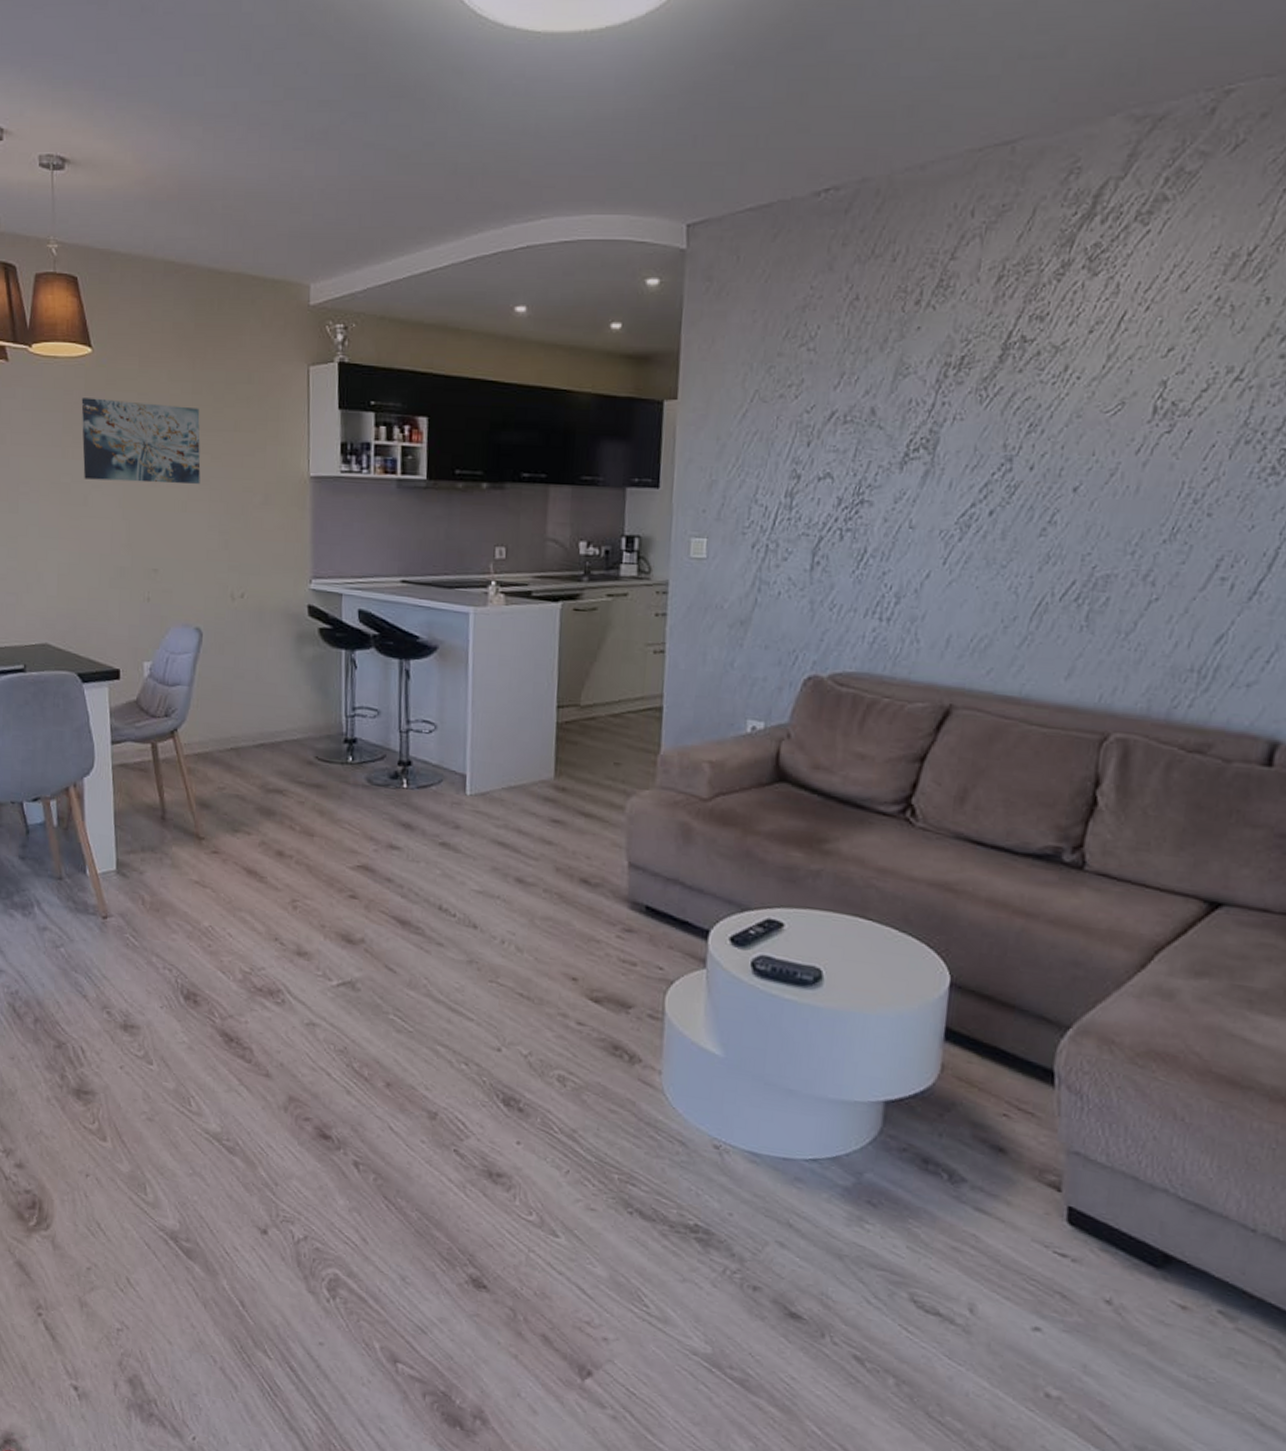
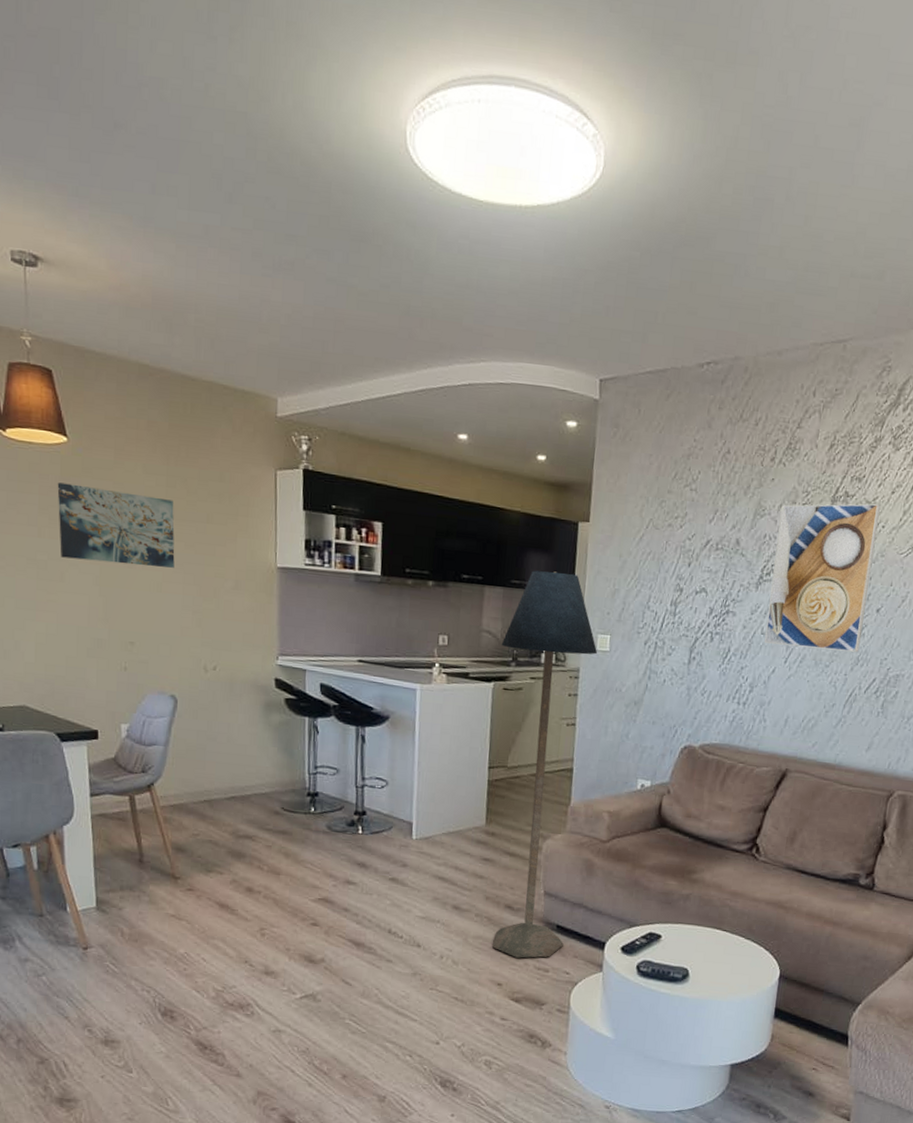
floor lamp: none [565,463,692,947] -> present [492,570,598,959]
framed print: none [914,349,1073,547] -> present [765,503,880,653]

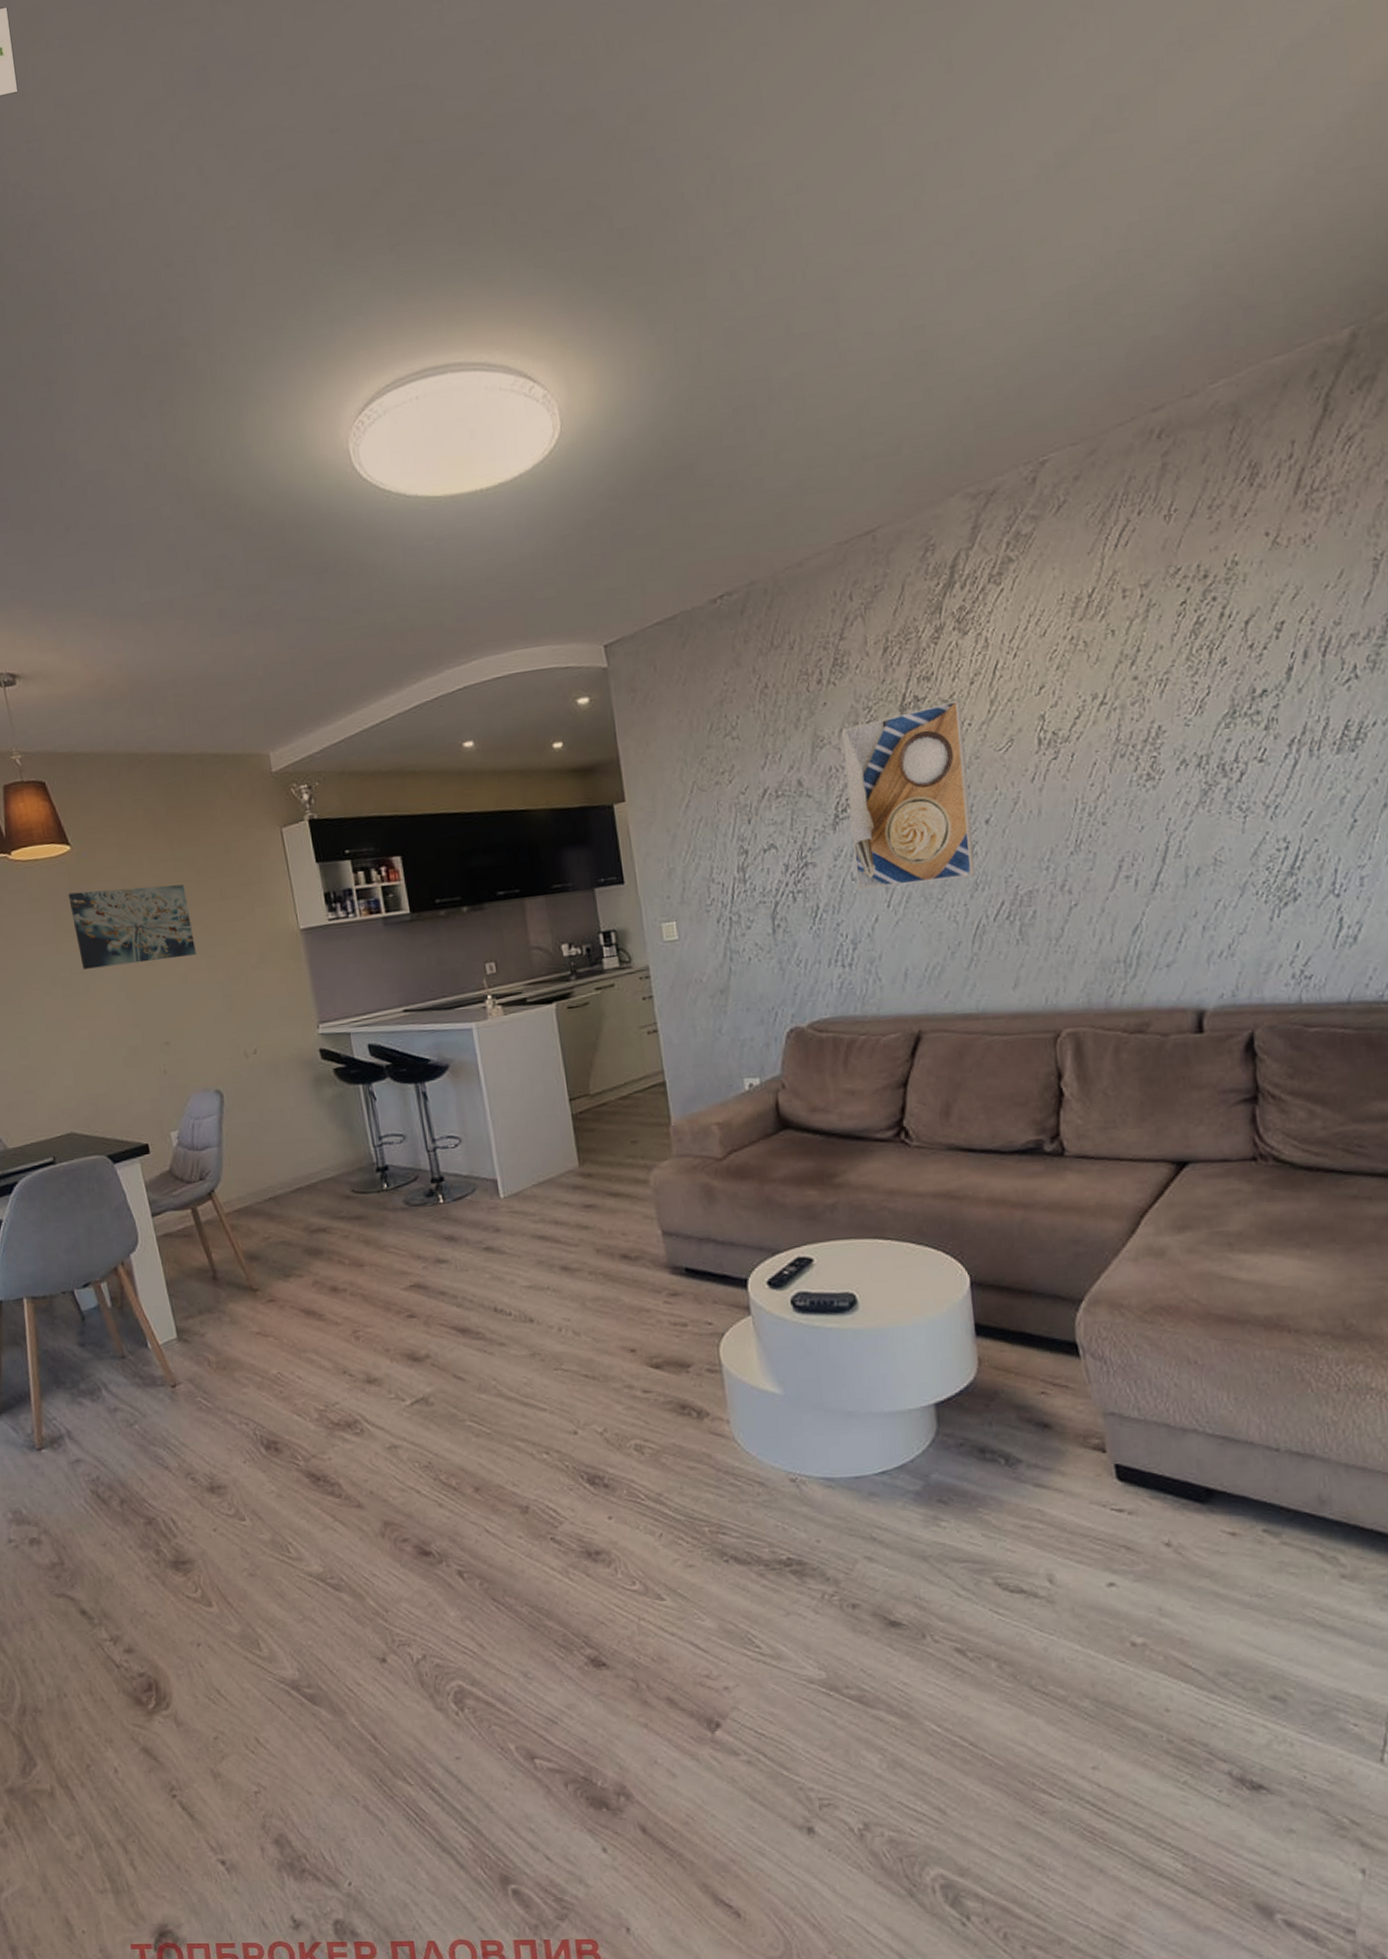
floor lamp: present [492,570,598,959] -> none [555,863,698,1316]

